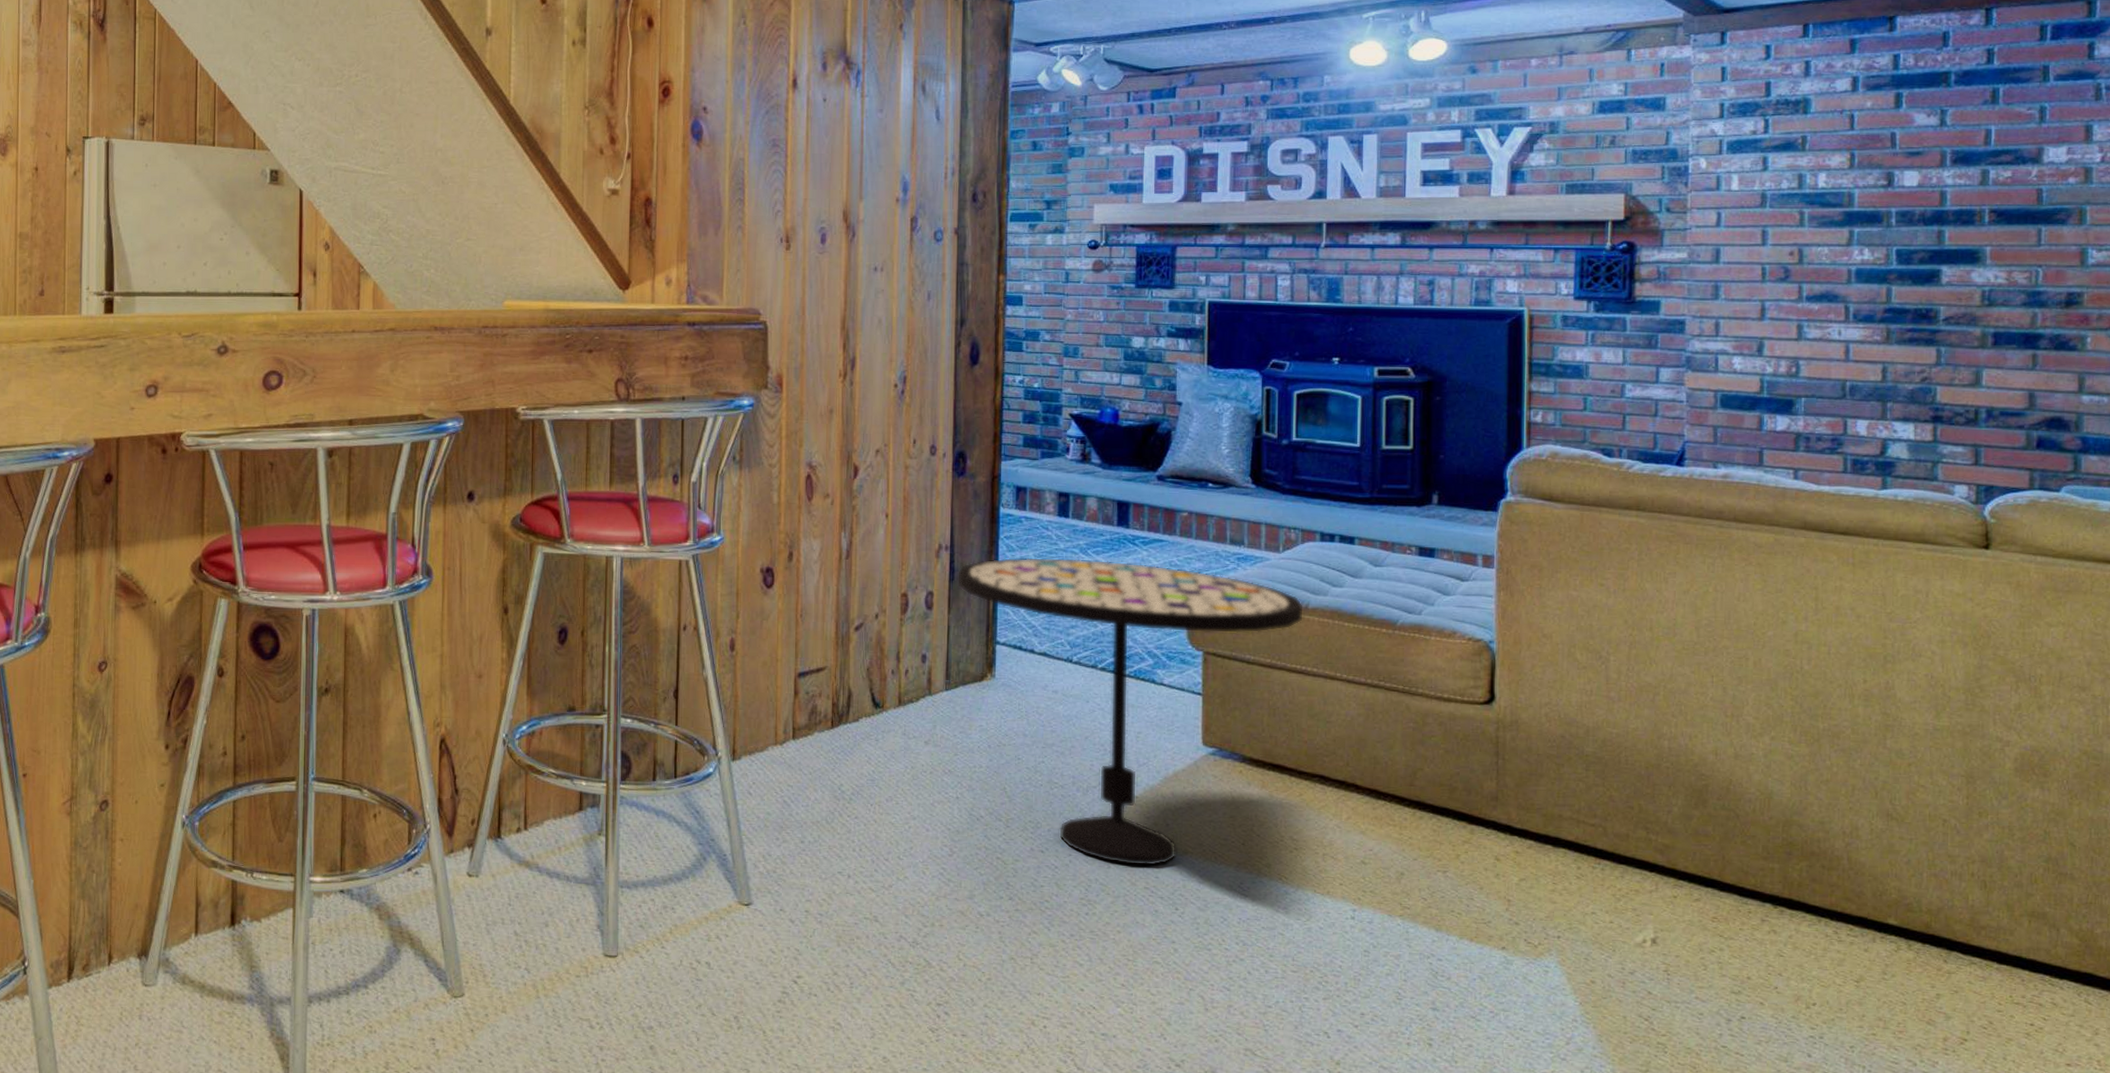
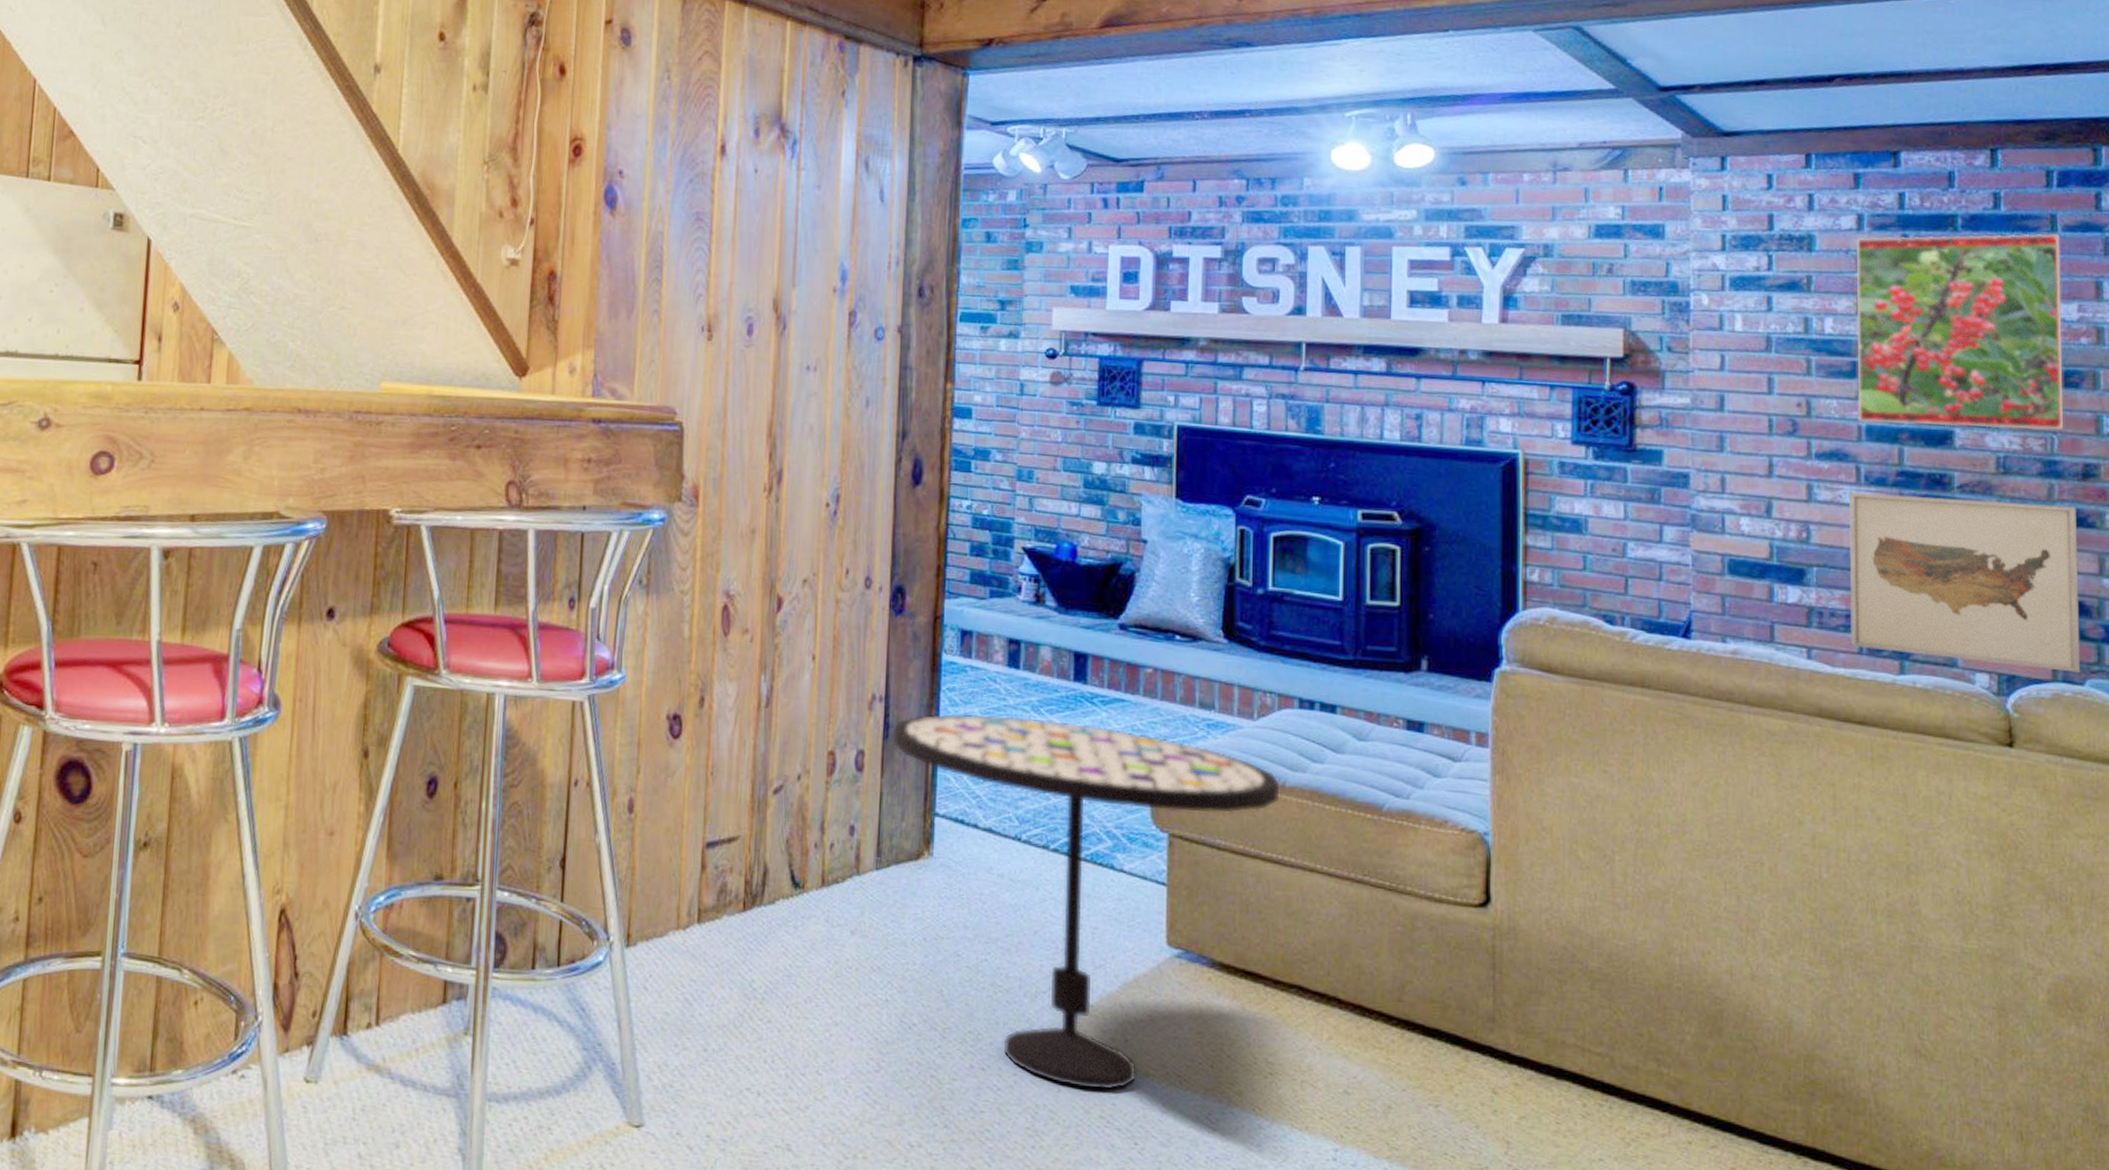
wall art: none [1836,329,2058,481] -> present [1849,492,2081,673]
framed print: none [1848,84,2052,267] -> present [1856,234,2064,430]

